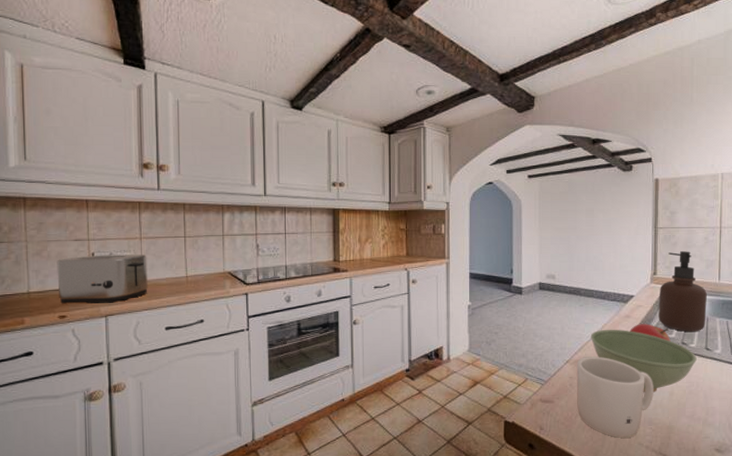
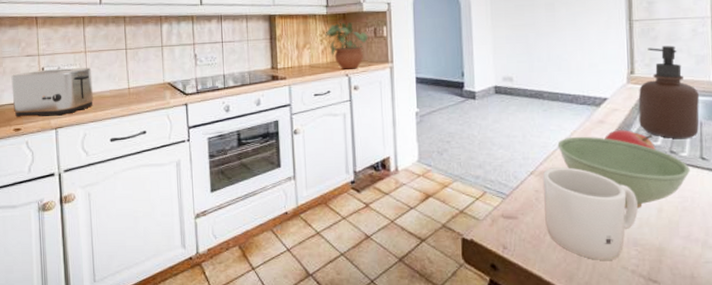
potted plant: none [386,216,427,264] -> present [325,19,368,70]

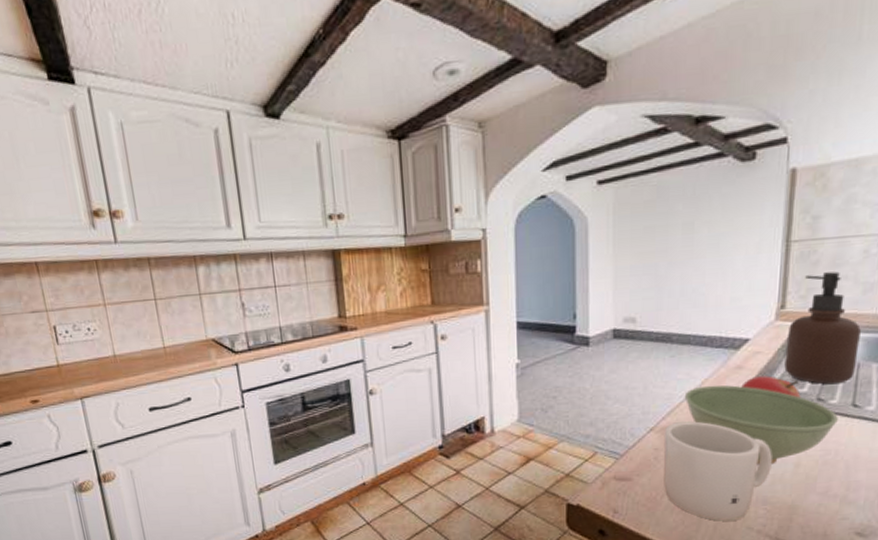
toaster: present [11,68,93,117] -> none [16,324,123,387]
potted plant: present [325,19,368,70] -> none [403,252,458,316]

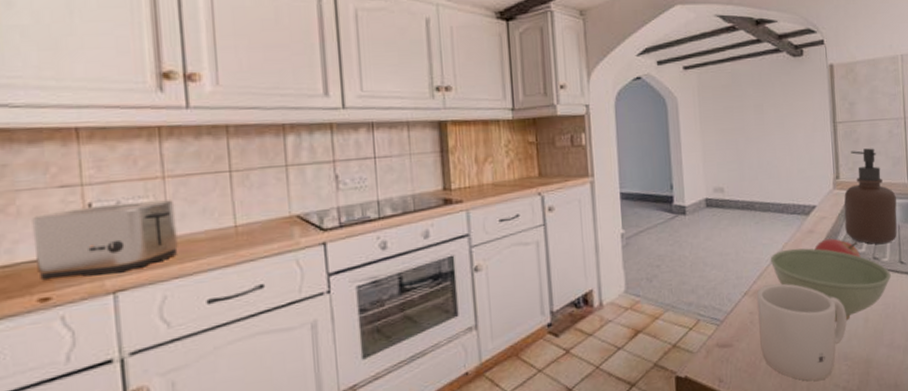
toaster: none [16,324,123,387] -> present [31,200,178,281]

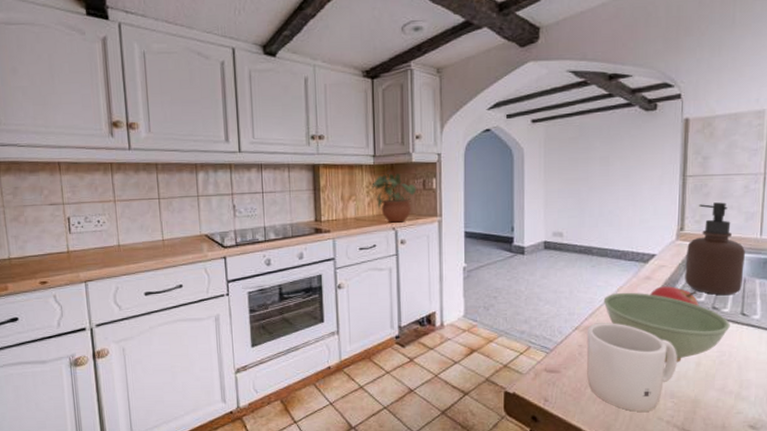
toaster: present [31,200,178,281] -> none [34,218,125,270]
potted plant: none [511,125,564,187] -> present [371,170,417,223]

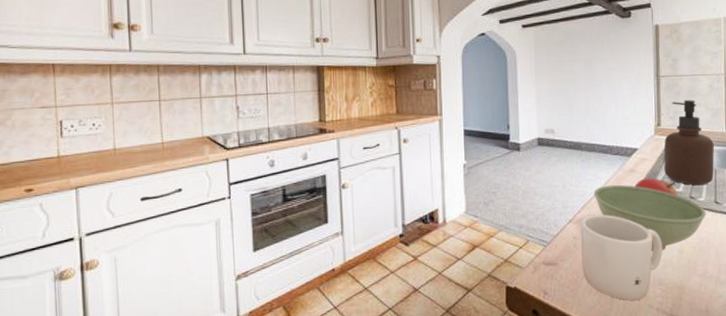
potted plant: present [371,170,417,223] -> none [375,72,418,122]

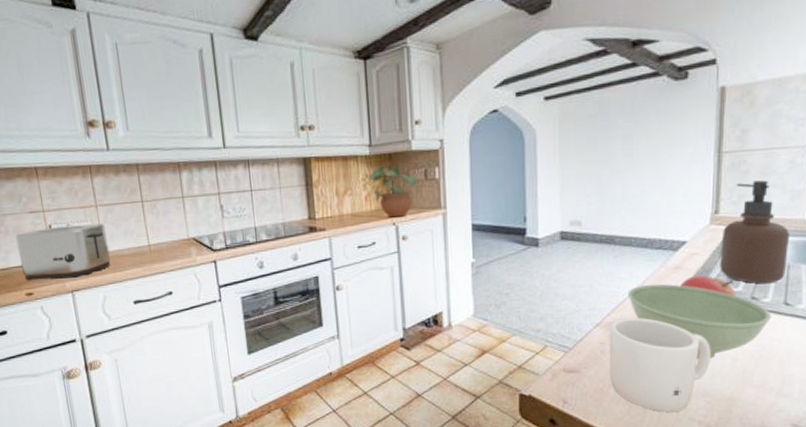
toaster: none [22,120,121,176] -> present [15,223,111,281]
potted plant: none [375,72,418,122] -> present [368,160,418,218]

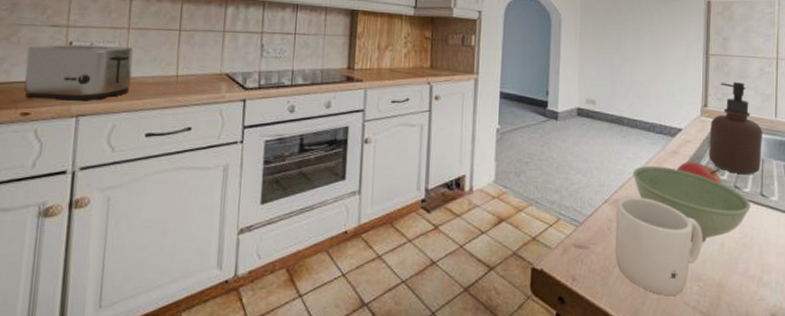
potted plant: present [368,160,418,218] -> none [410,23,455,77]

